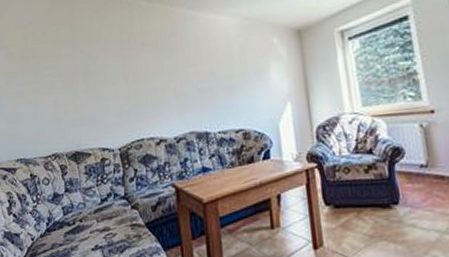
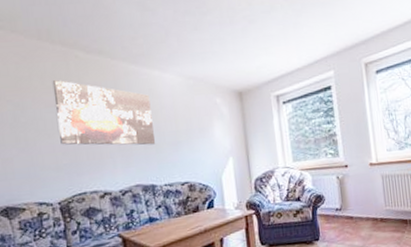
wall art: none [118,29,211,92] -> present [52,79,156,145]

